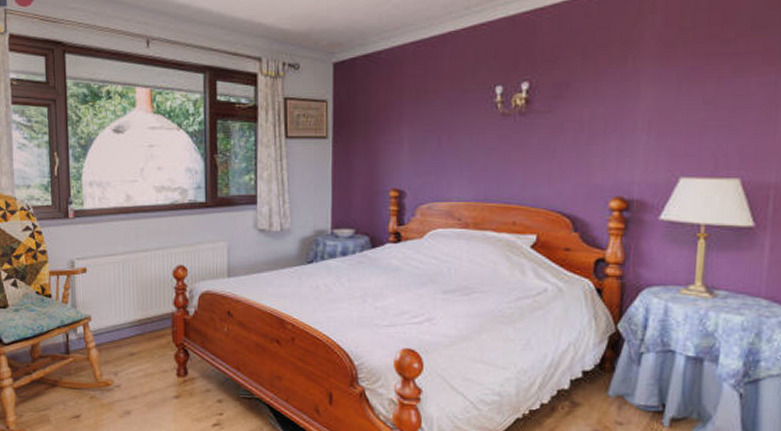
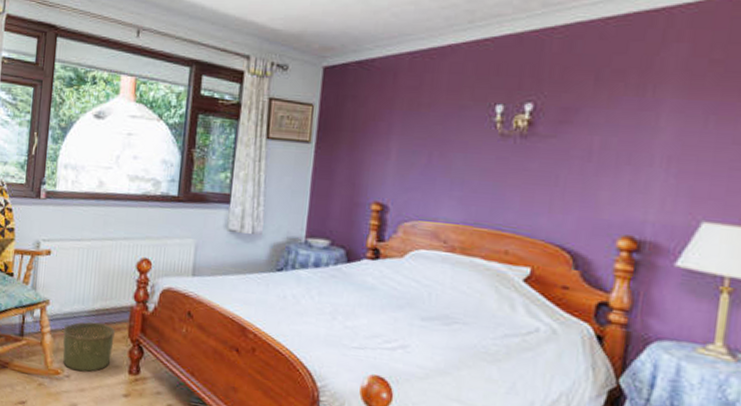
basket: none [108,332,159,380] -> present [62,321,115,372]

